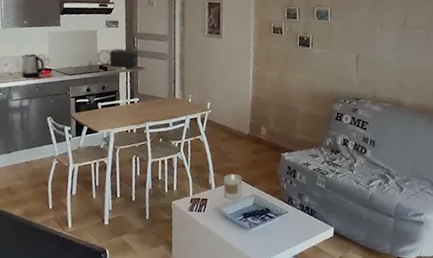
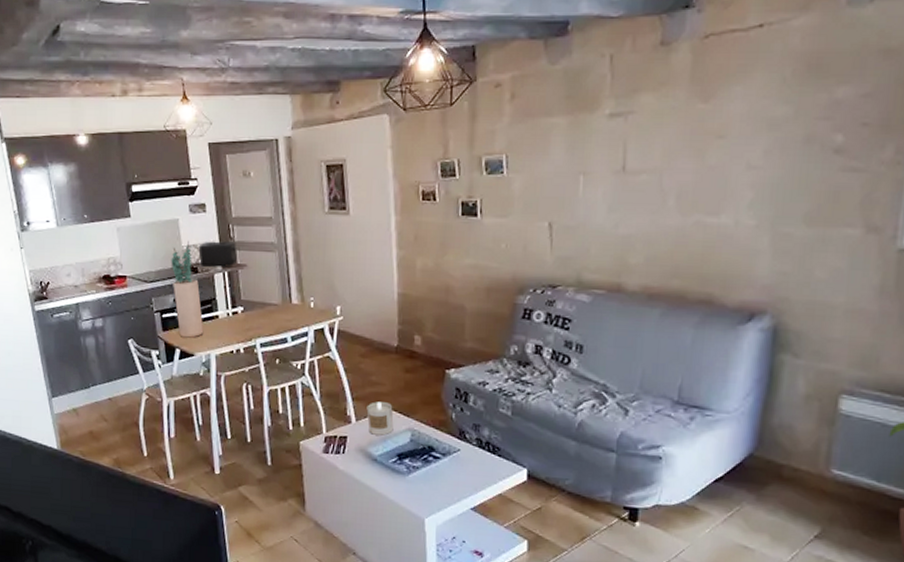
kettle: present [21,53,45,79] -> none [87,257,117,291]
vase: none [87,46,108,119] -> present [171,240,204,338]

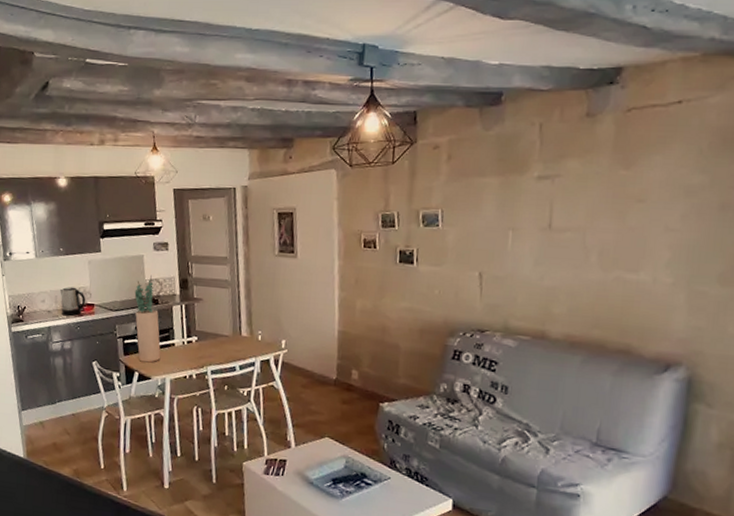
kettle: none [87,257,117,291] -> present [60,286,86,317]
toaster: present [198,241,237,268] -> none [160,277,195,300]
candle: present [366,401,394,436] -> none [305,429,330,461]

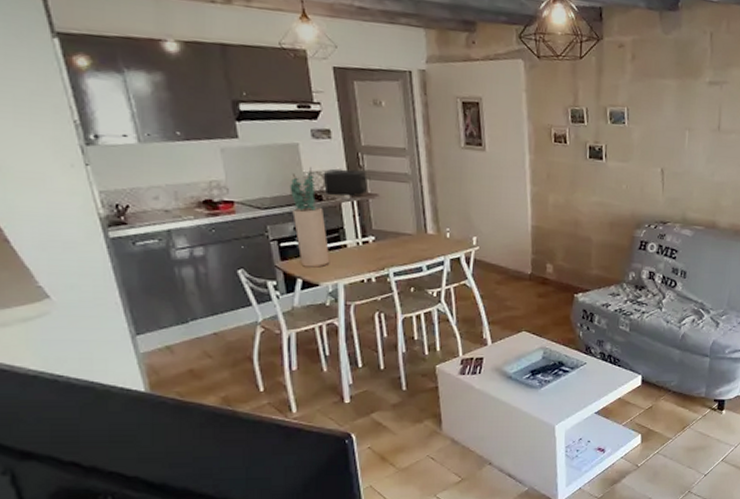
kettle: present [60,286,86,317] -> none [181,180,222,217]
toaster: none [160,277,195,300] -> present [323,169,367,196]

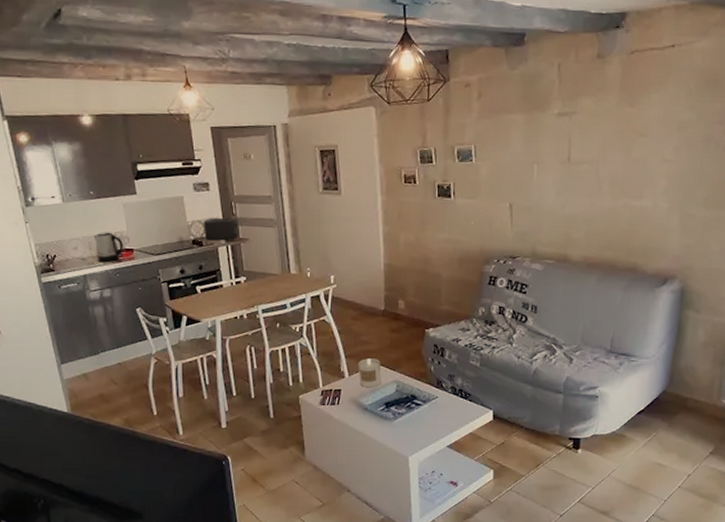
kettle: none [181,180,222,217] -> present [94,232,124,263]
vase: present [290,166,330,268] -> none [176,216,209,306]
candle: none [502,324,528,355] -> present [358,358,382,387]

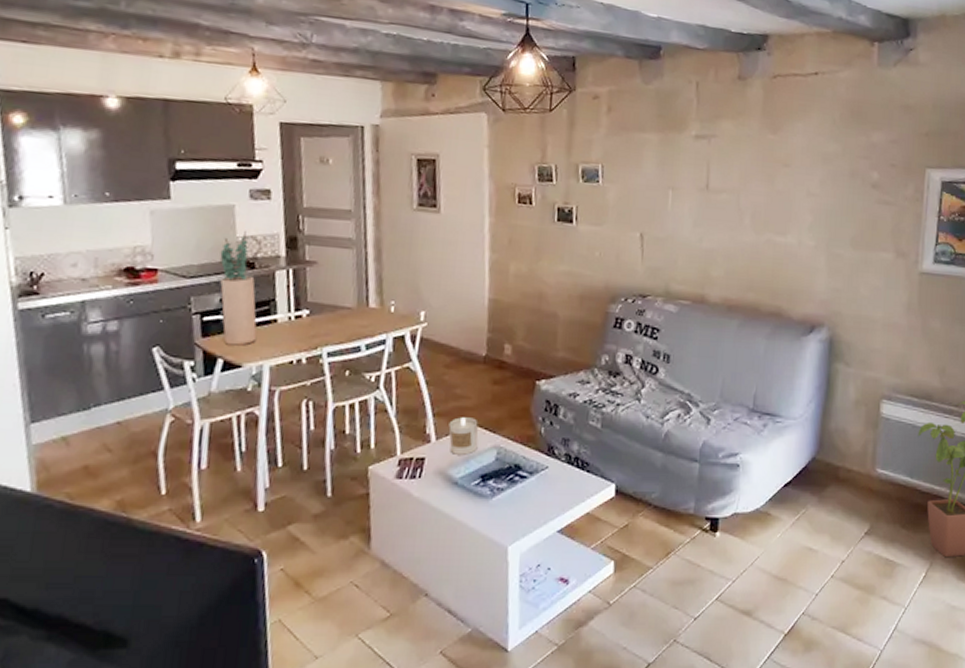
kettle: present [94,232,124,263] -> none [103,245,145,286]
vase: none [176,216,209,306] -> present [220,230,258,346]
toaster: present [203,217,239,242] -> none [257,233,307,263]

